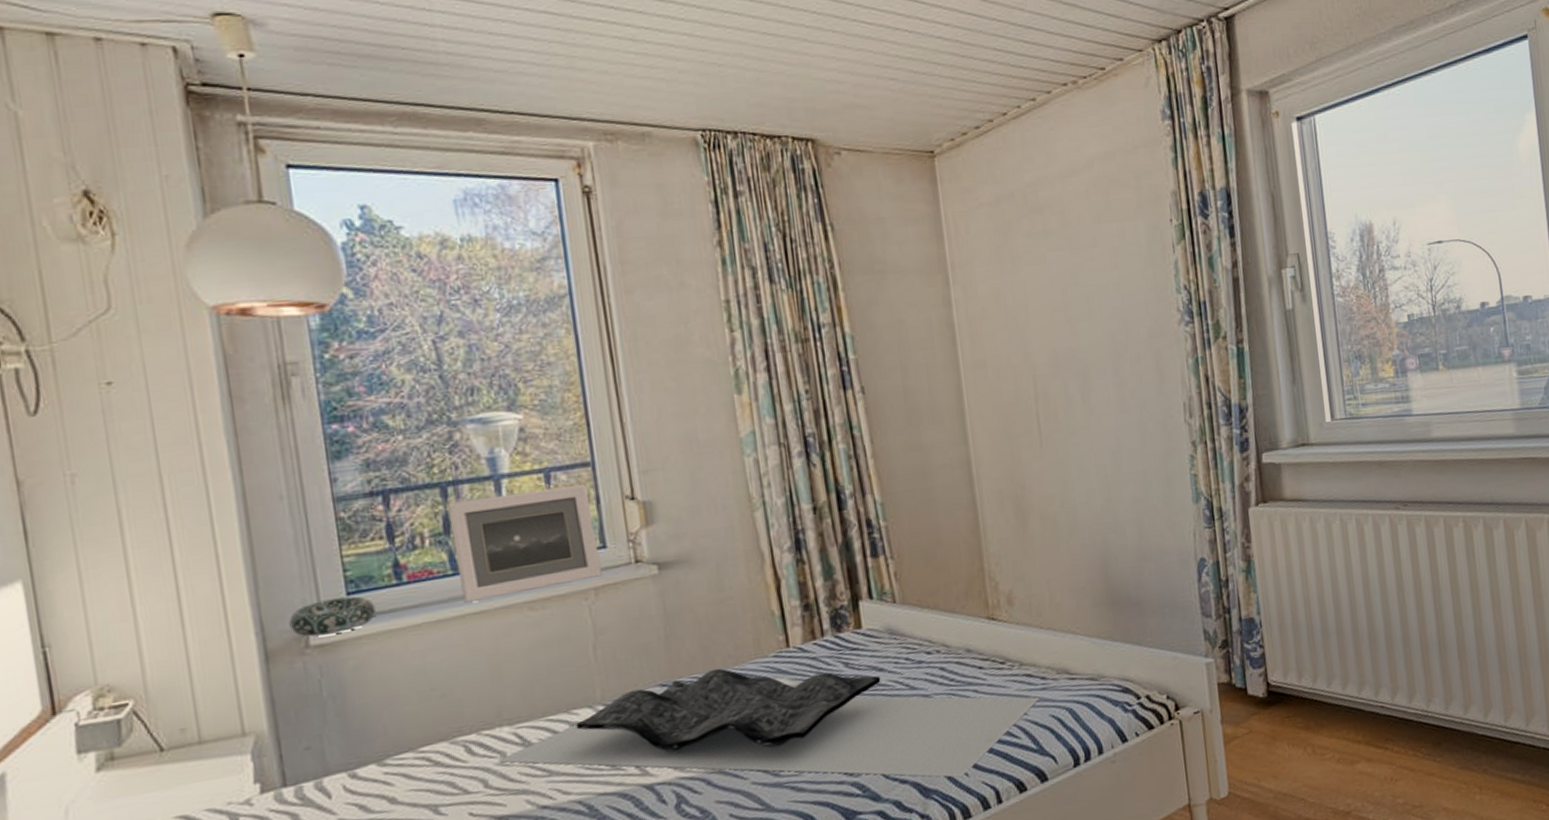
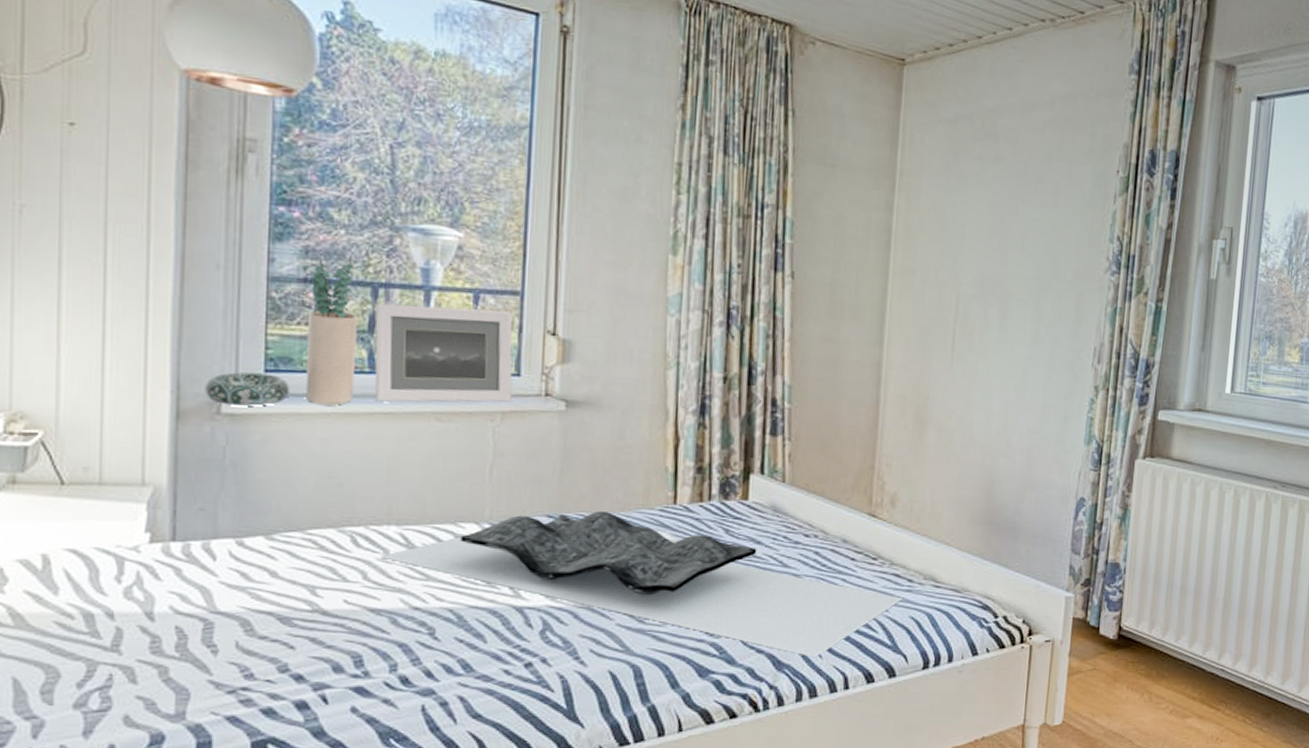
vase: none [377,455,442,619] -> present [306,251,358,406]

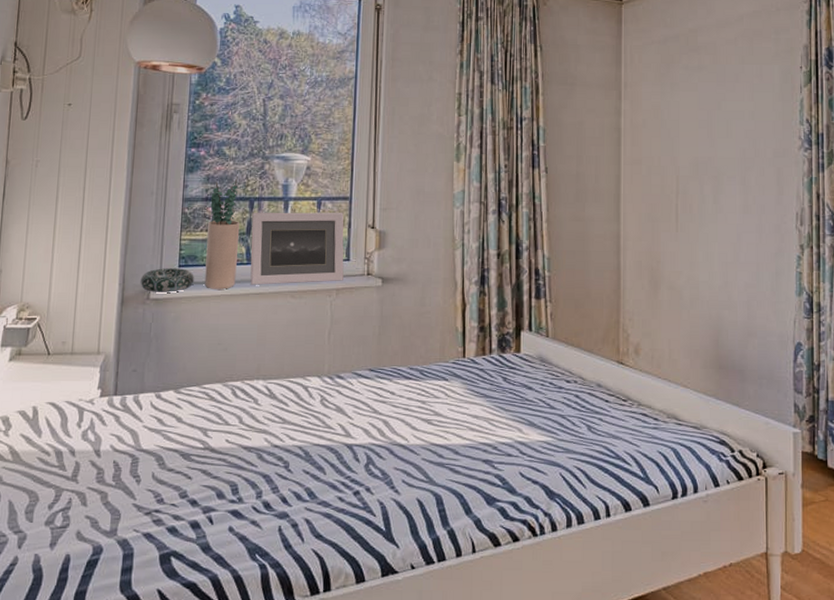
throw blanket: present [379,510,904,658] -> none [251,364,651,488]

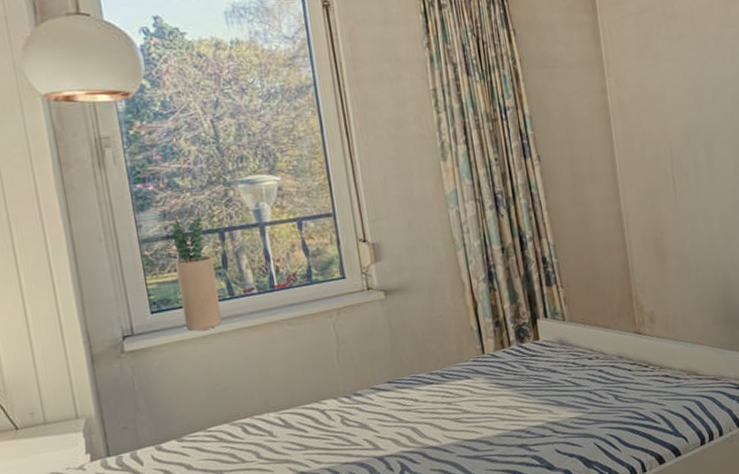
decorative bowl: present [140,268,195,293] -> none [108,314,174,345]
picture frame: present [250,212,344,285] -> none [225,230,342,320]

